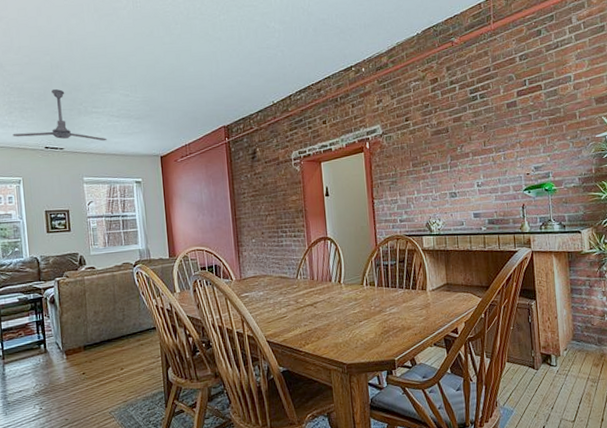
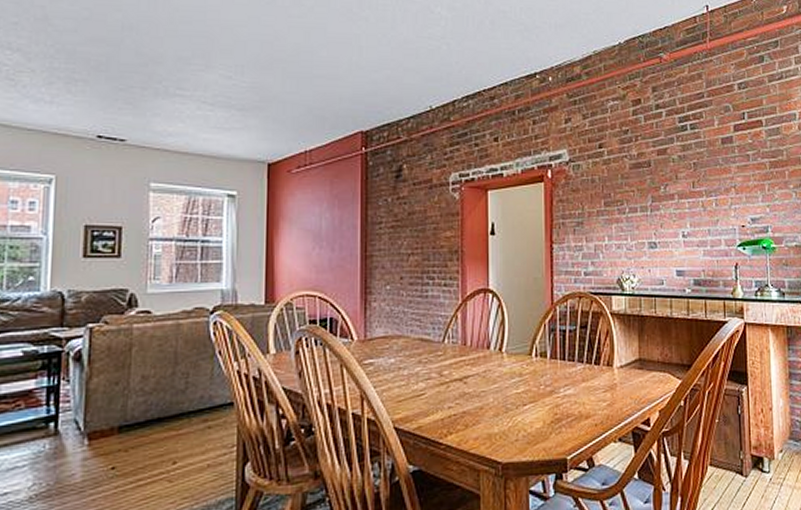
ceiling fan: present [12,89,107,141] -> none [49,58,192,136]

